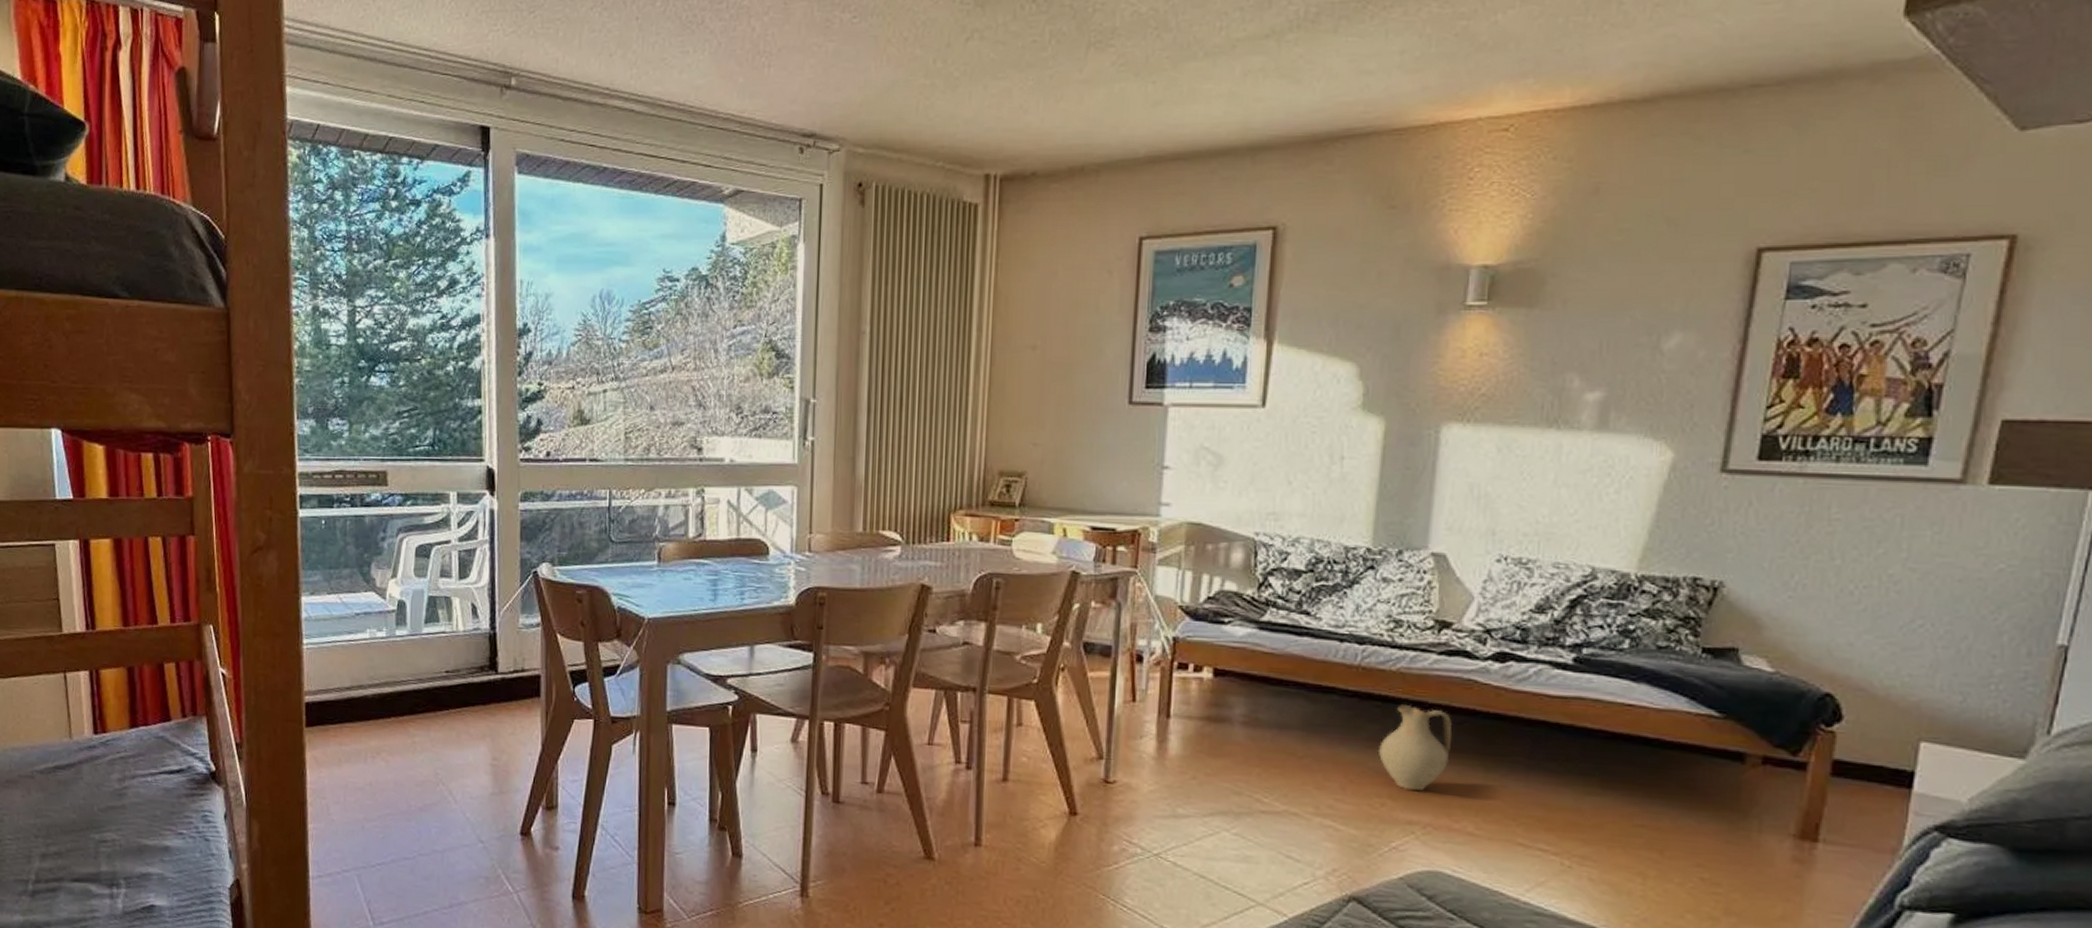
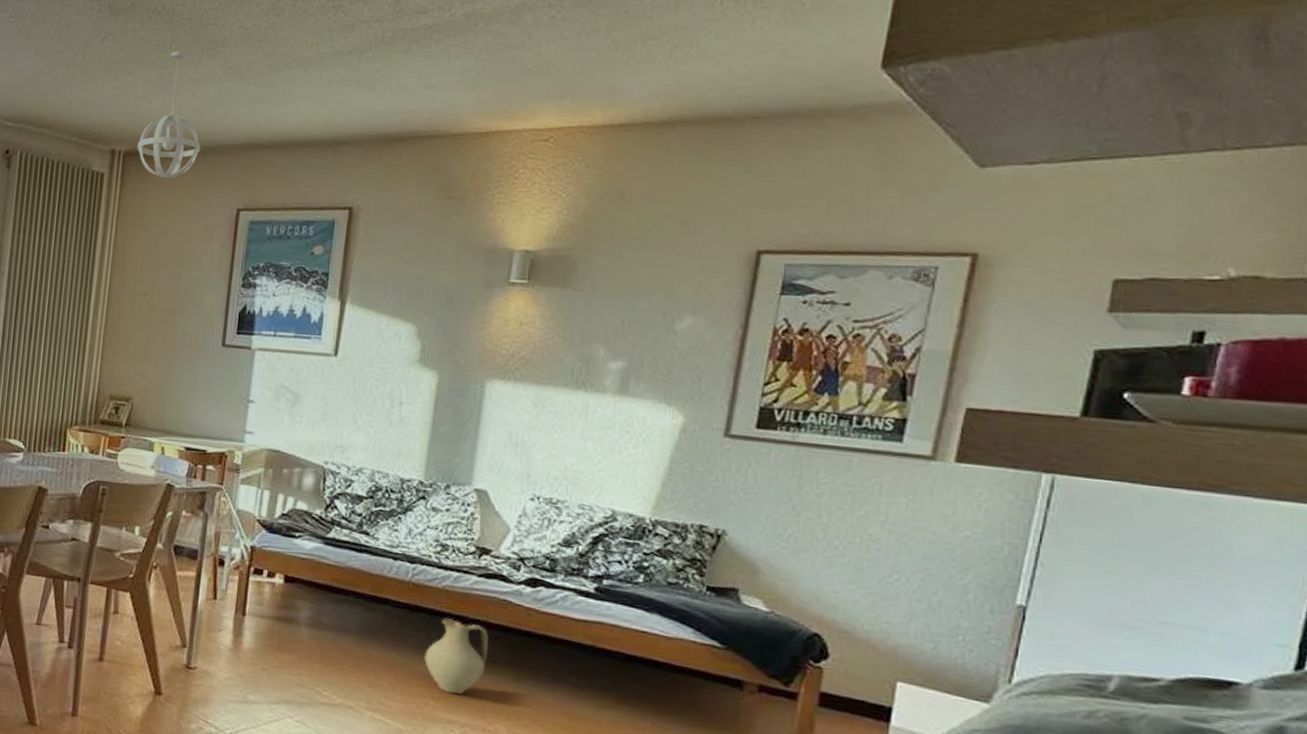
pendant light: none [1016,47,1092,206] -> present [137,51,201,179]

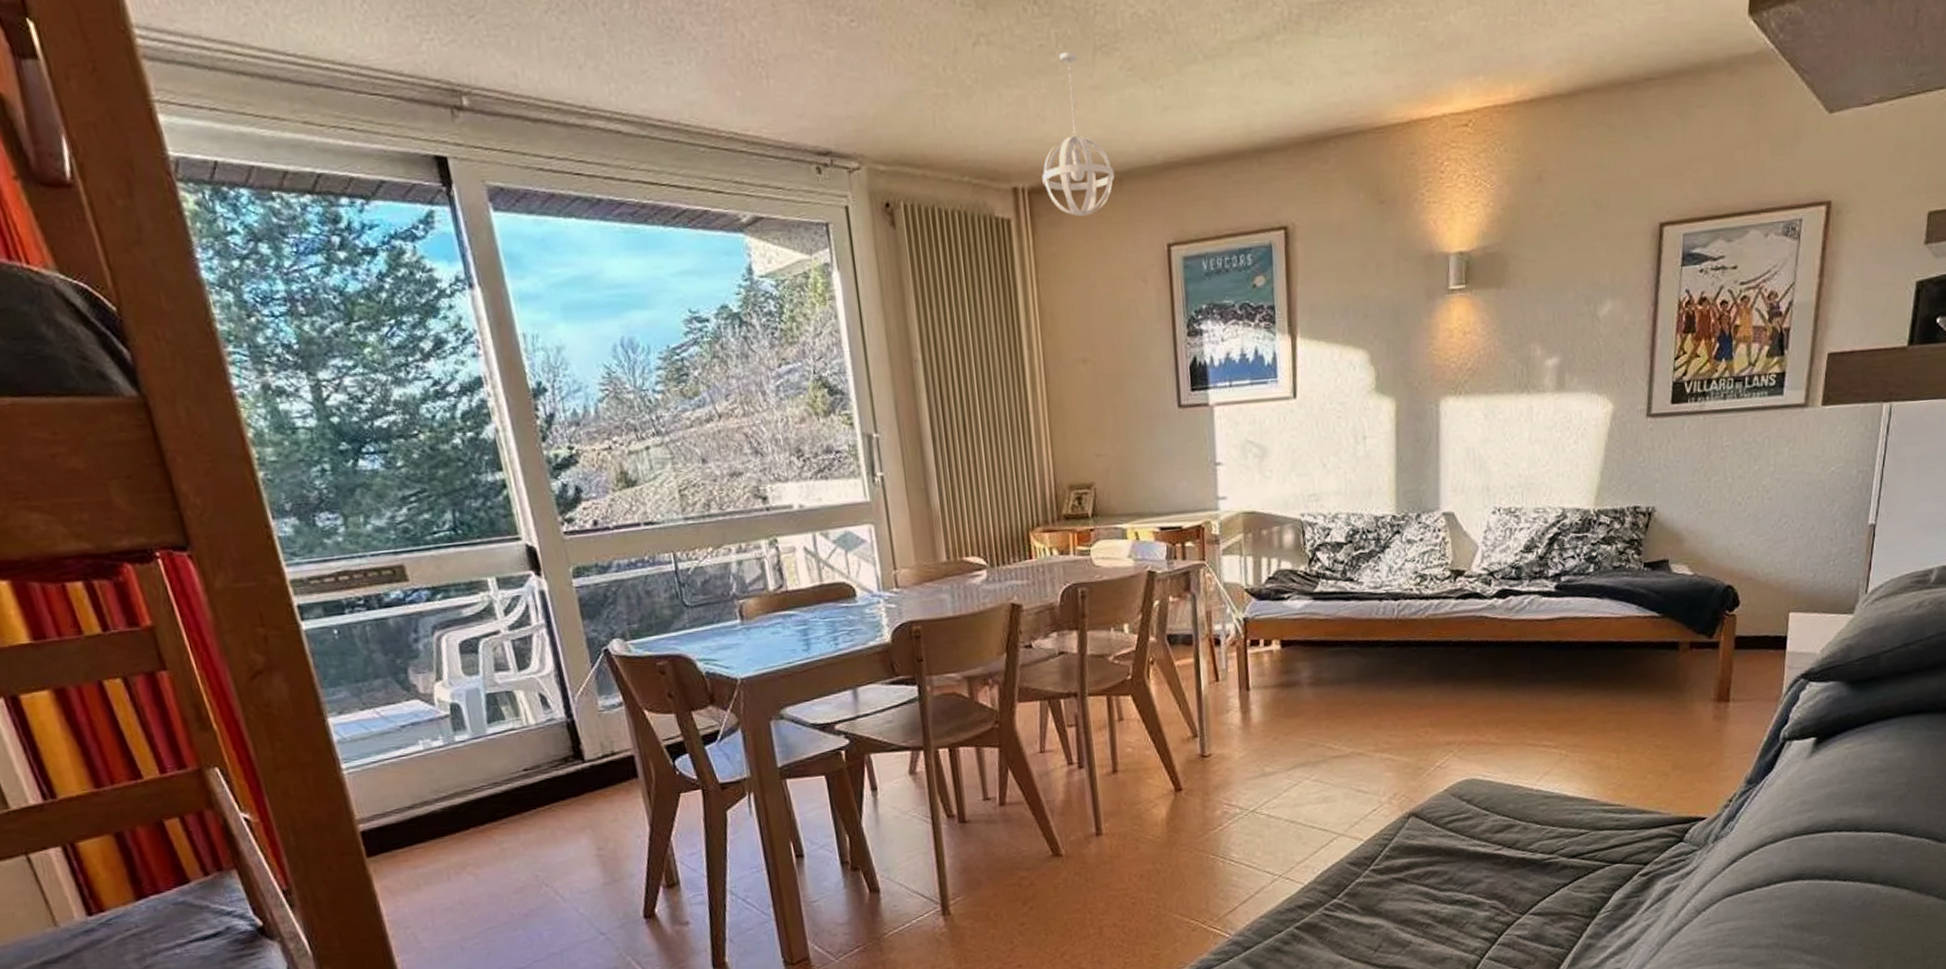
ceramic jug: present [423,618,488,695] -> none [1418,646,1473,717]

